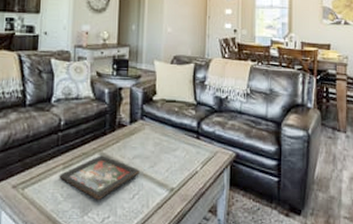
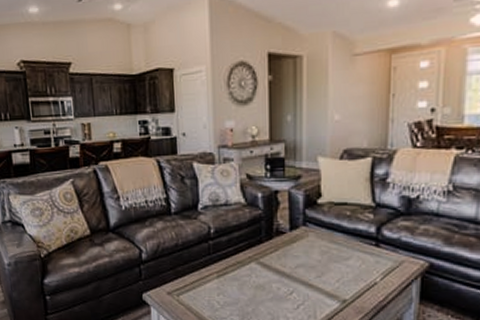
decorative tray: present [59,155,140,200] -> none [213,264,304,309]

